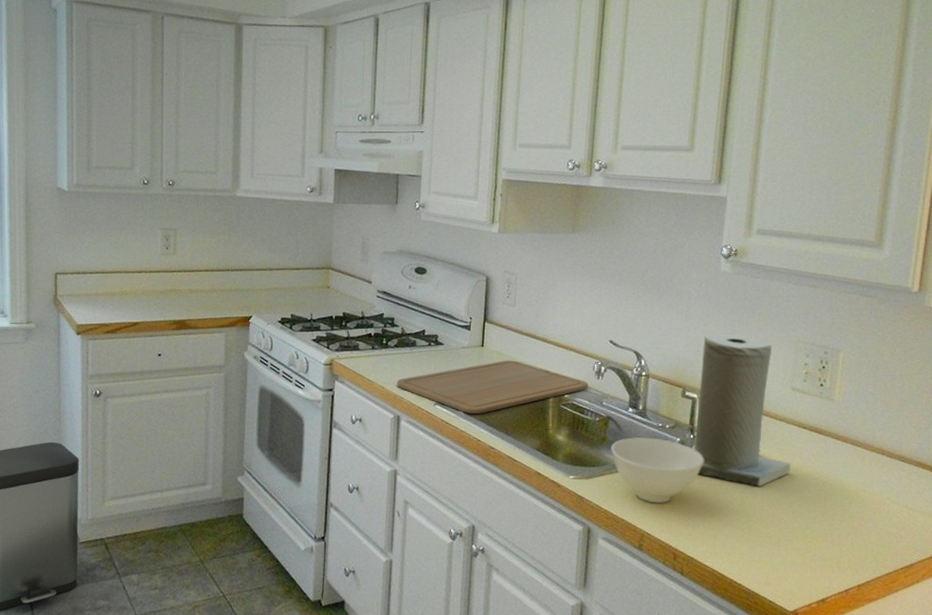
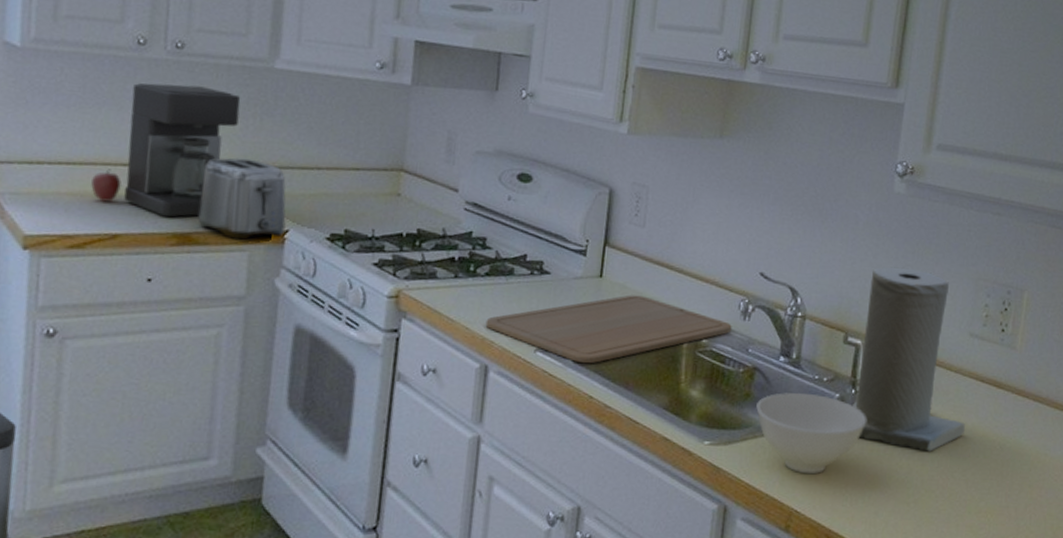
fruit: none [118,275,138,299] -> present [91,169,122,202]
coffee maker: none [140,212,214,309] -> present [124,83,241,218]
toaster: none [189,264,250,324] -> present [198,158,286,240]

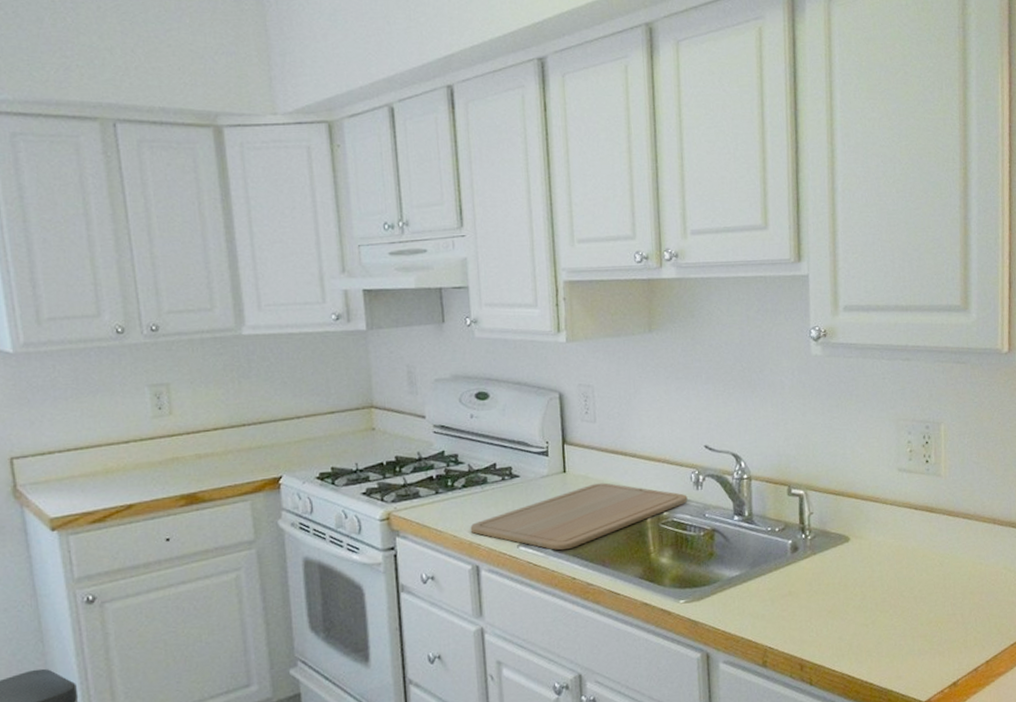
fruit: present [91,169,122,202] -> none [100,448,127,478]
coffee maker: present [124,83,241,218] -> none [120,361,219,483]
toaster: present [198,158,286,240] -> none [197,419,279,492]
bowl: present [756,392,867,475] -> none [720,544,820,615]
paper towel: present [853,266,965,452] -> none [803,420,907,578]

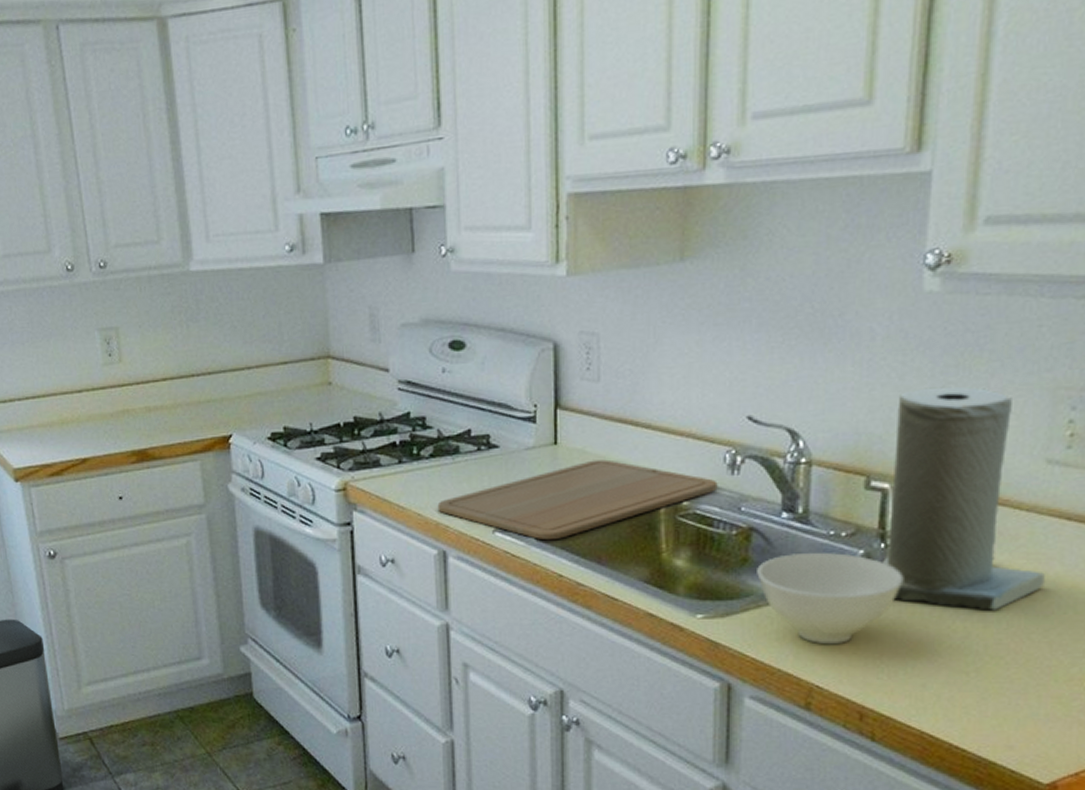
bowl: none [720,544,820,615] -> present [757,552,904,645]
paper towel: none [803,420,907,578] -> present [883,386,1045,611]

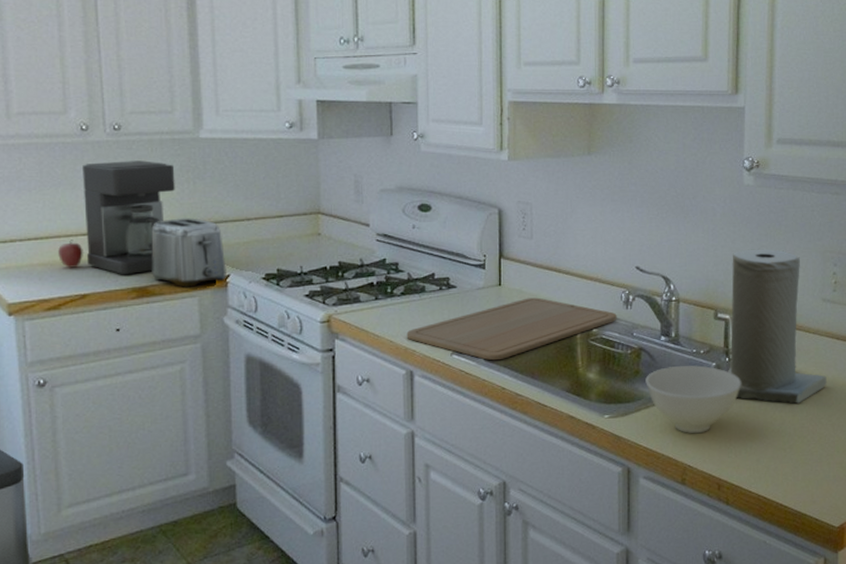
fruit: none [55,397,80,429] -> present [58,240,83,268]
coffee maker: none [71,302,168,437] -> present [82,160,175,275]
toaster: none [146,368,229,450] -> present [151,218,227,287]

